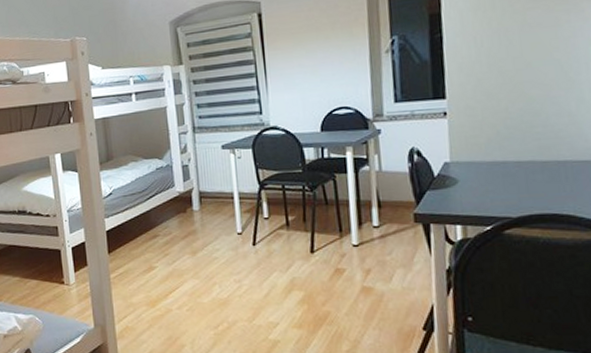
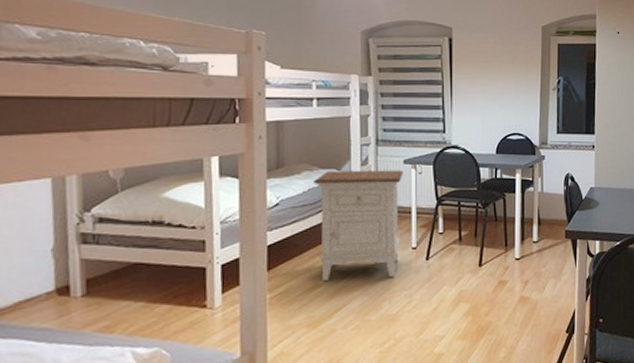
nightstand: none [140,155,225,265] -> present [314,170,404,282]

